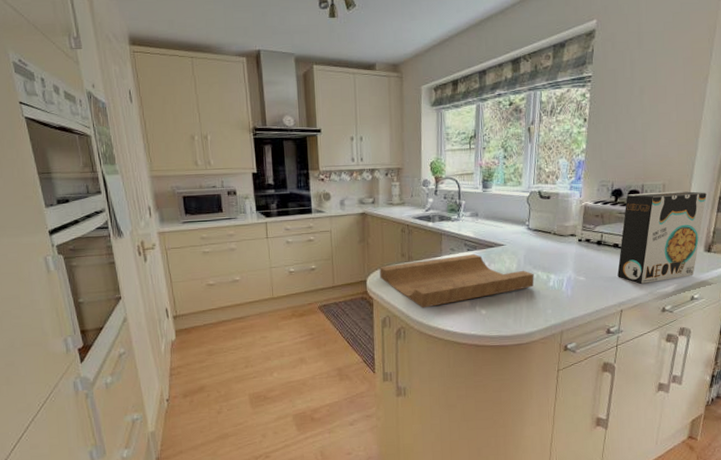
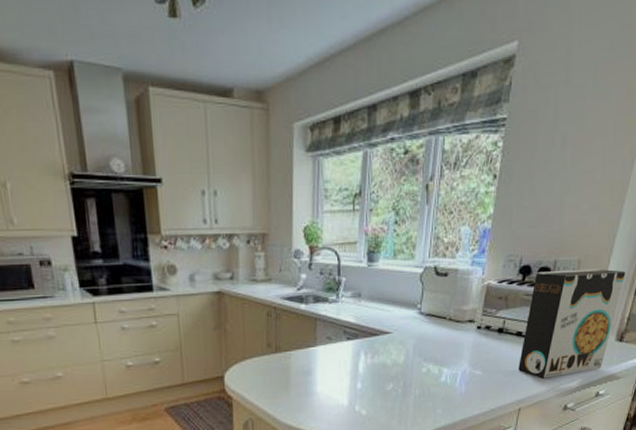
cutting board: present [379,254,534,308] -> none [240,344,424,409]

